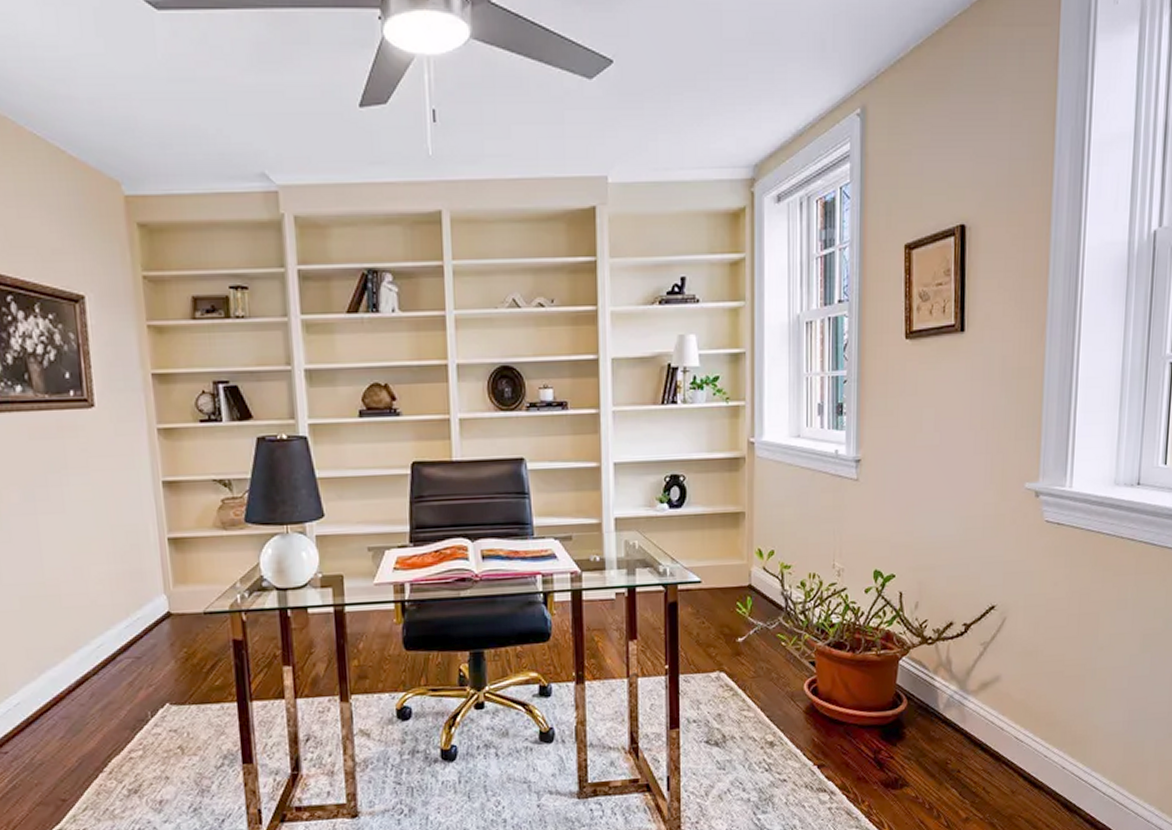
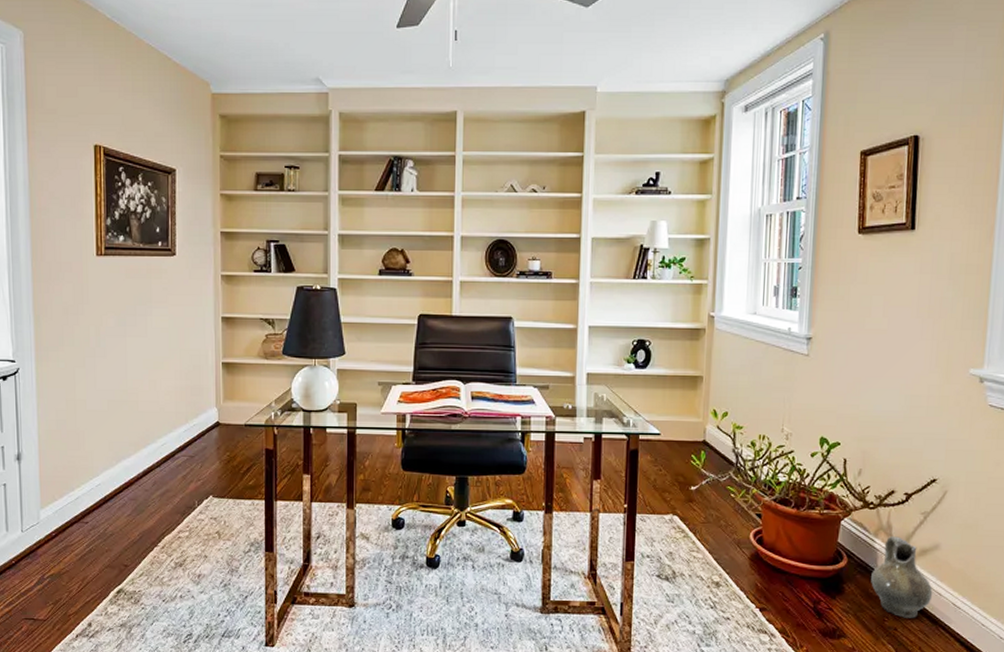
ceramic jug: none [932,671,995,759] -> present [871,536,933,618]

